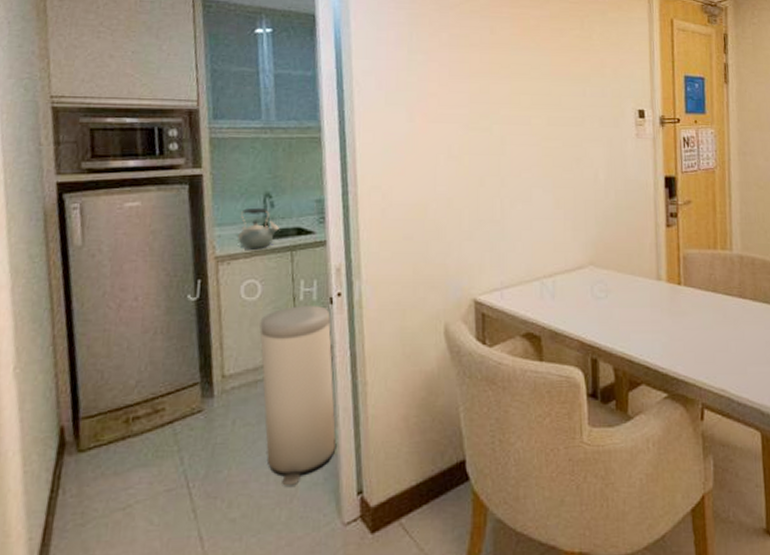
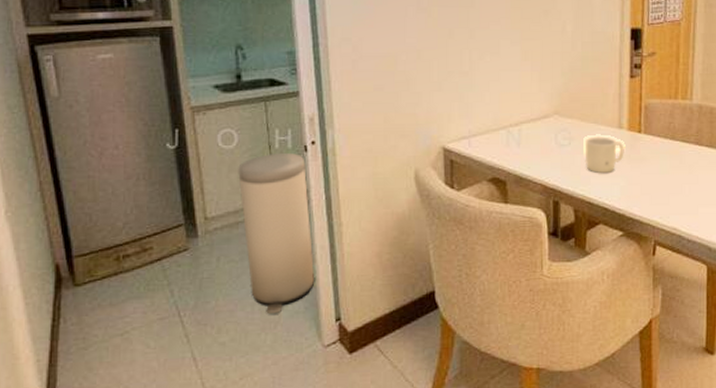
kettle: present [238,207,279,250] -> none [212,59,252,100]
mug: none [623,289,664,328] -> present [585,137,624,173]

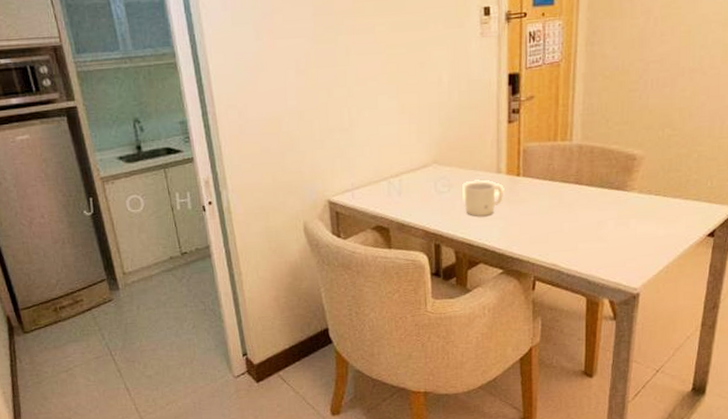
pedal bin: present [238,152,315,315] -> none [147,213,222,352]

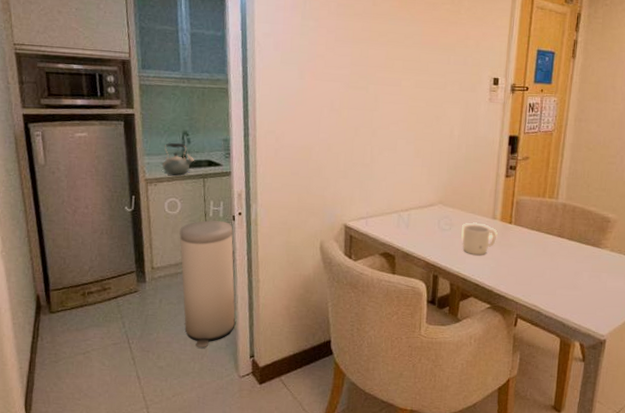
kettle: none [116,133,151,170] -> present [162,142,194,176]
pedal bin: none [147,213,222,352] -> present [179,220,236,348]

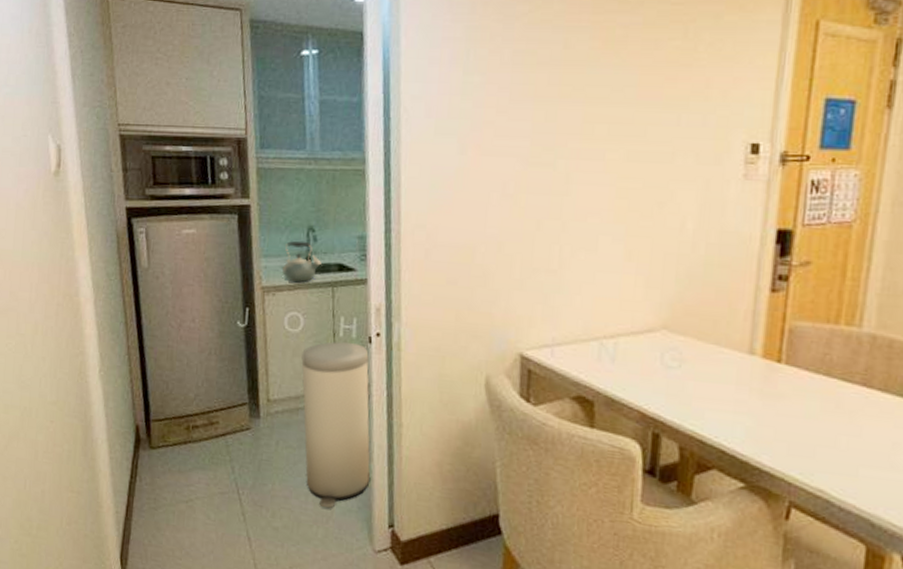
mug: present [462,224,496,255] -> none [698,360,755,408]

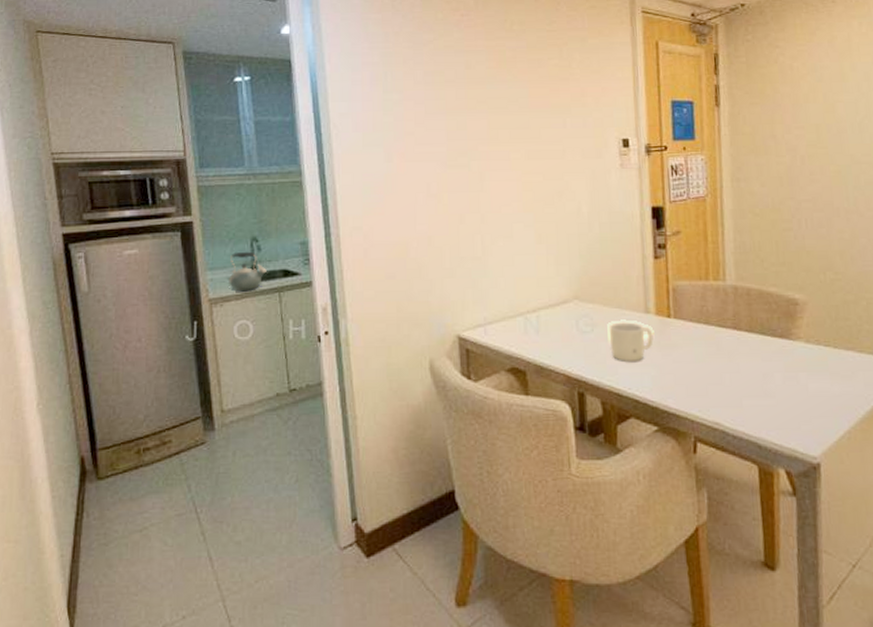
pedal bin: present [301,341,371,508] -> none [253,343,330,513]
mug: none [698,360,755,408] -> present [610,322,653,361]

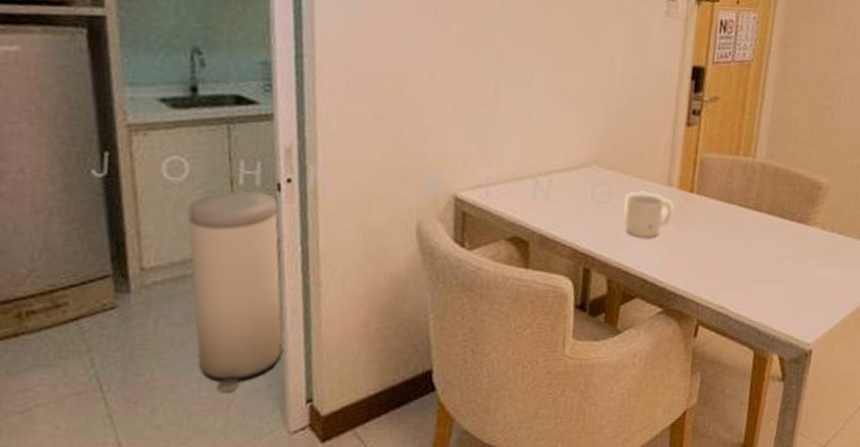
kettle: present [229,251,267,292] -> none [157,64,212,120]
pedal bin: none [253,343,330,513] -> present [187,190,283,392]

